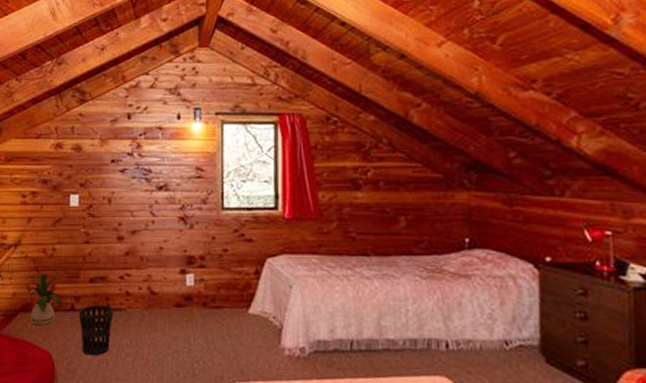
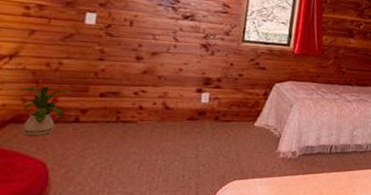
wastebasket: present [78,304,114,357] -> none [83,117,124,164]

